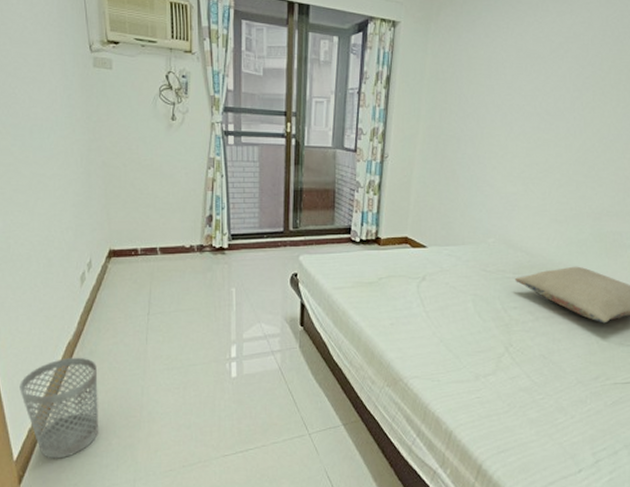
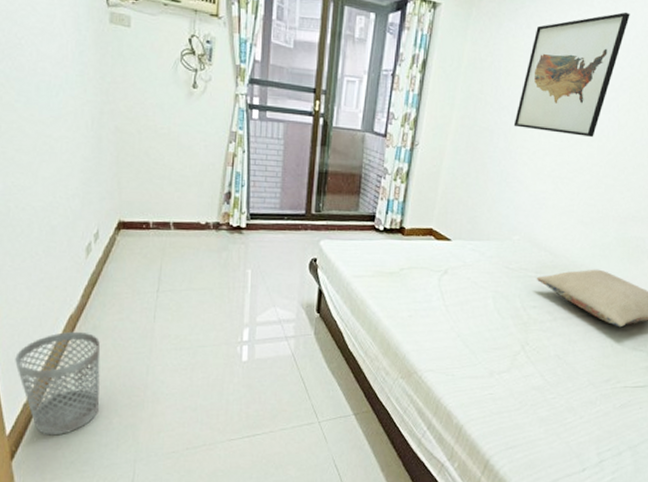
wall art: none [479,13,586,136] -> present [513,12,630,137]

